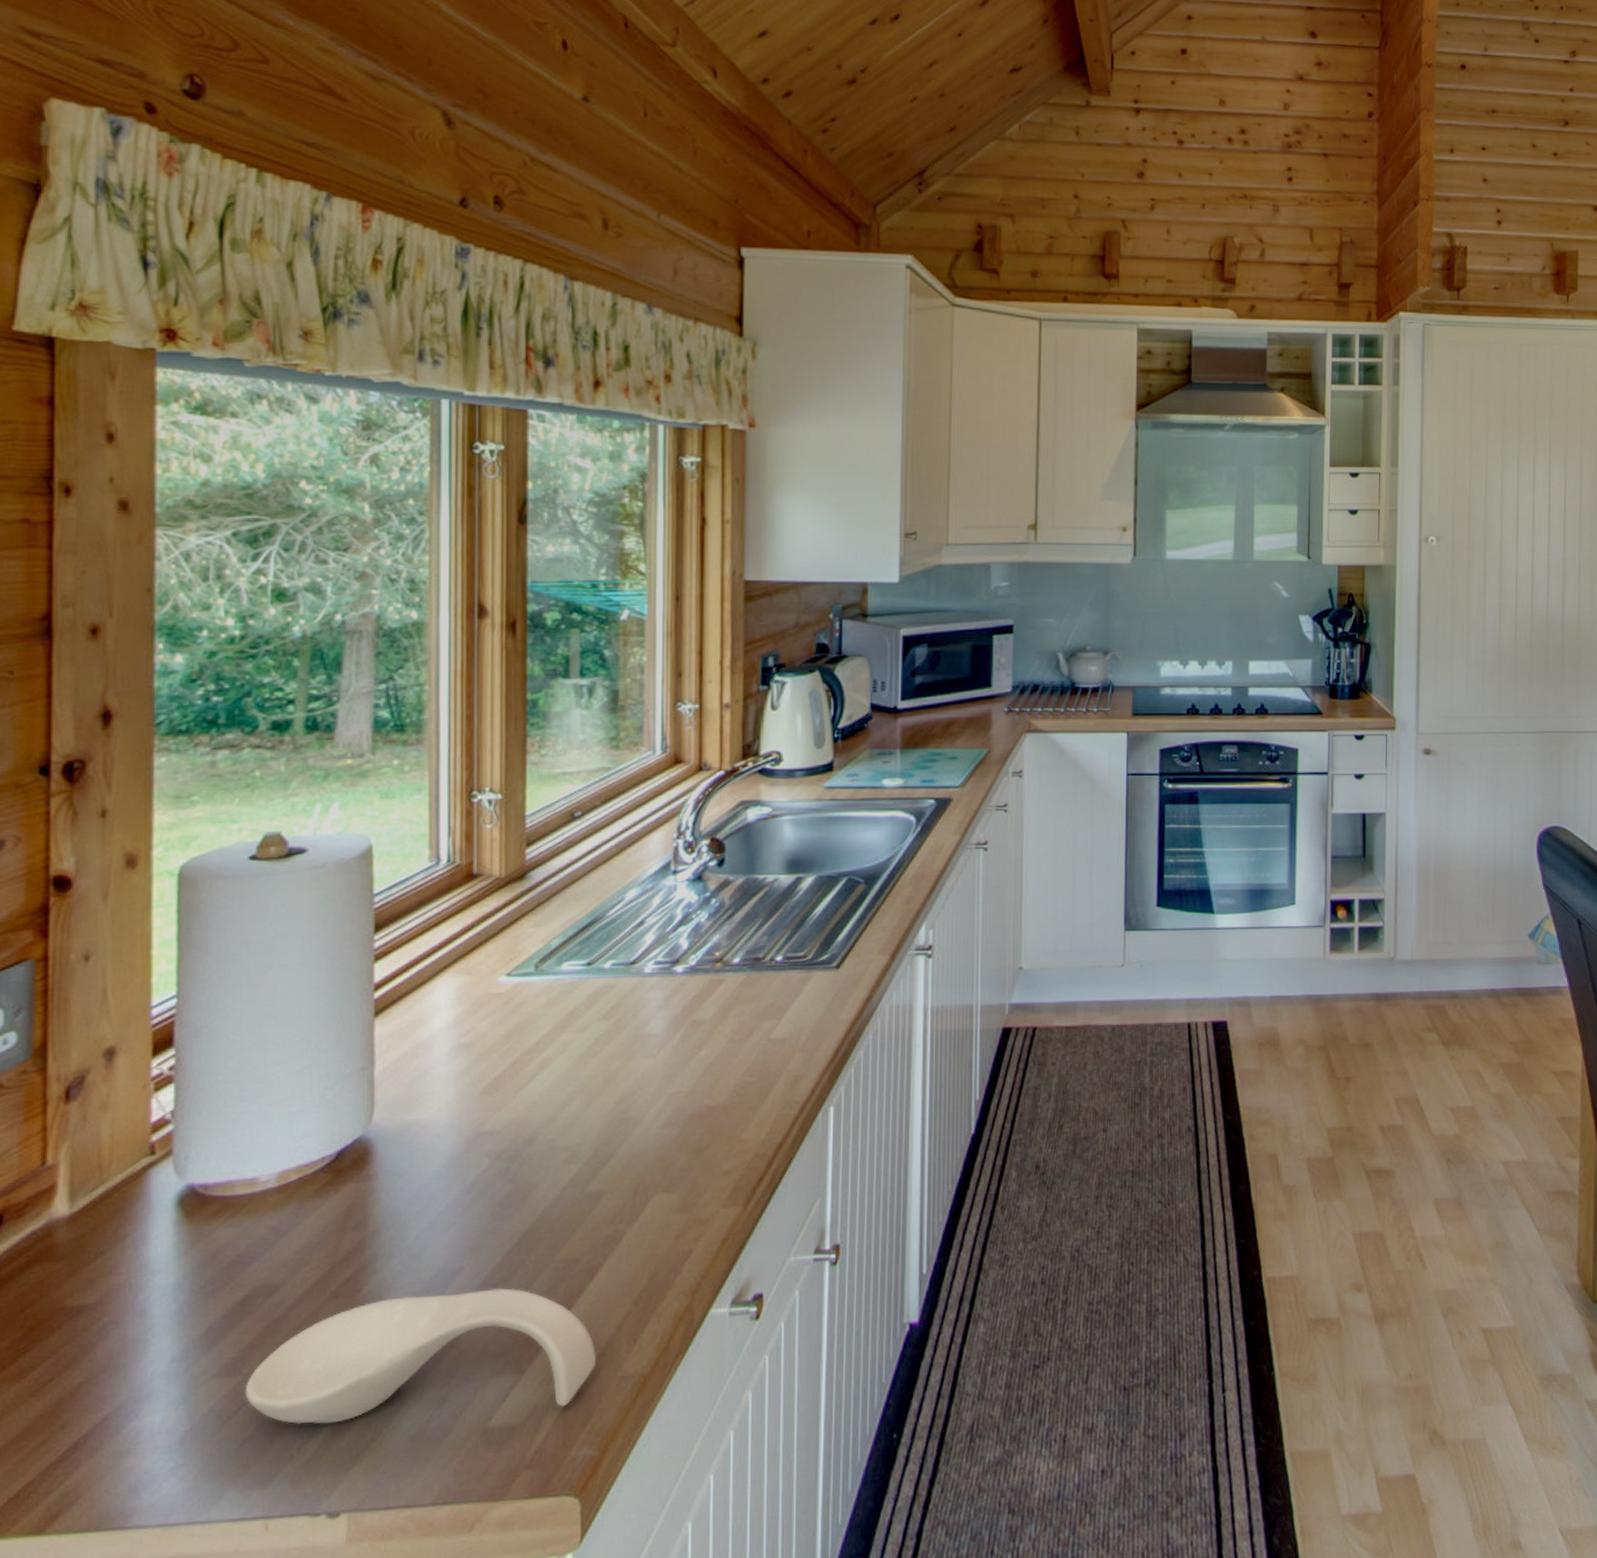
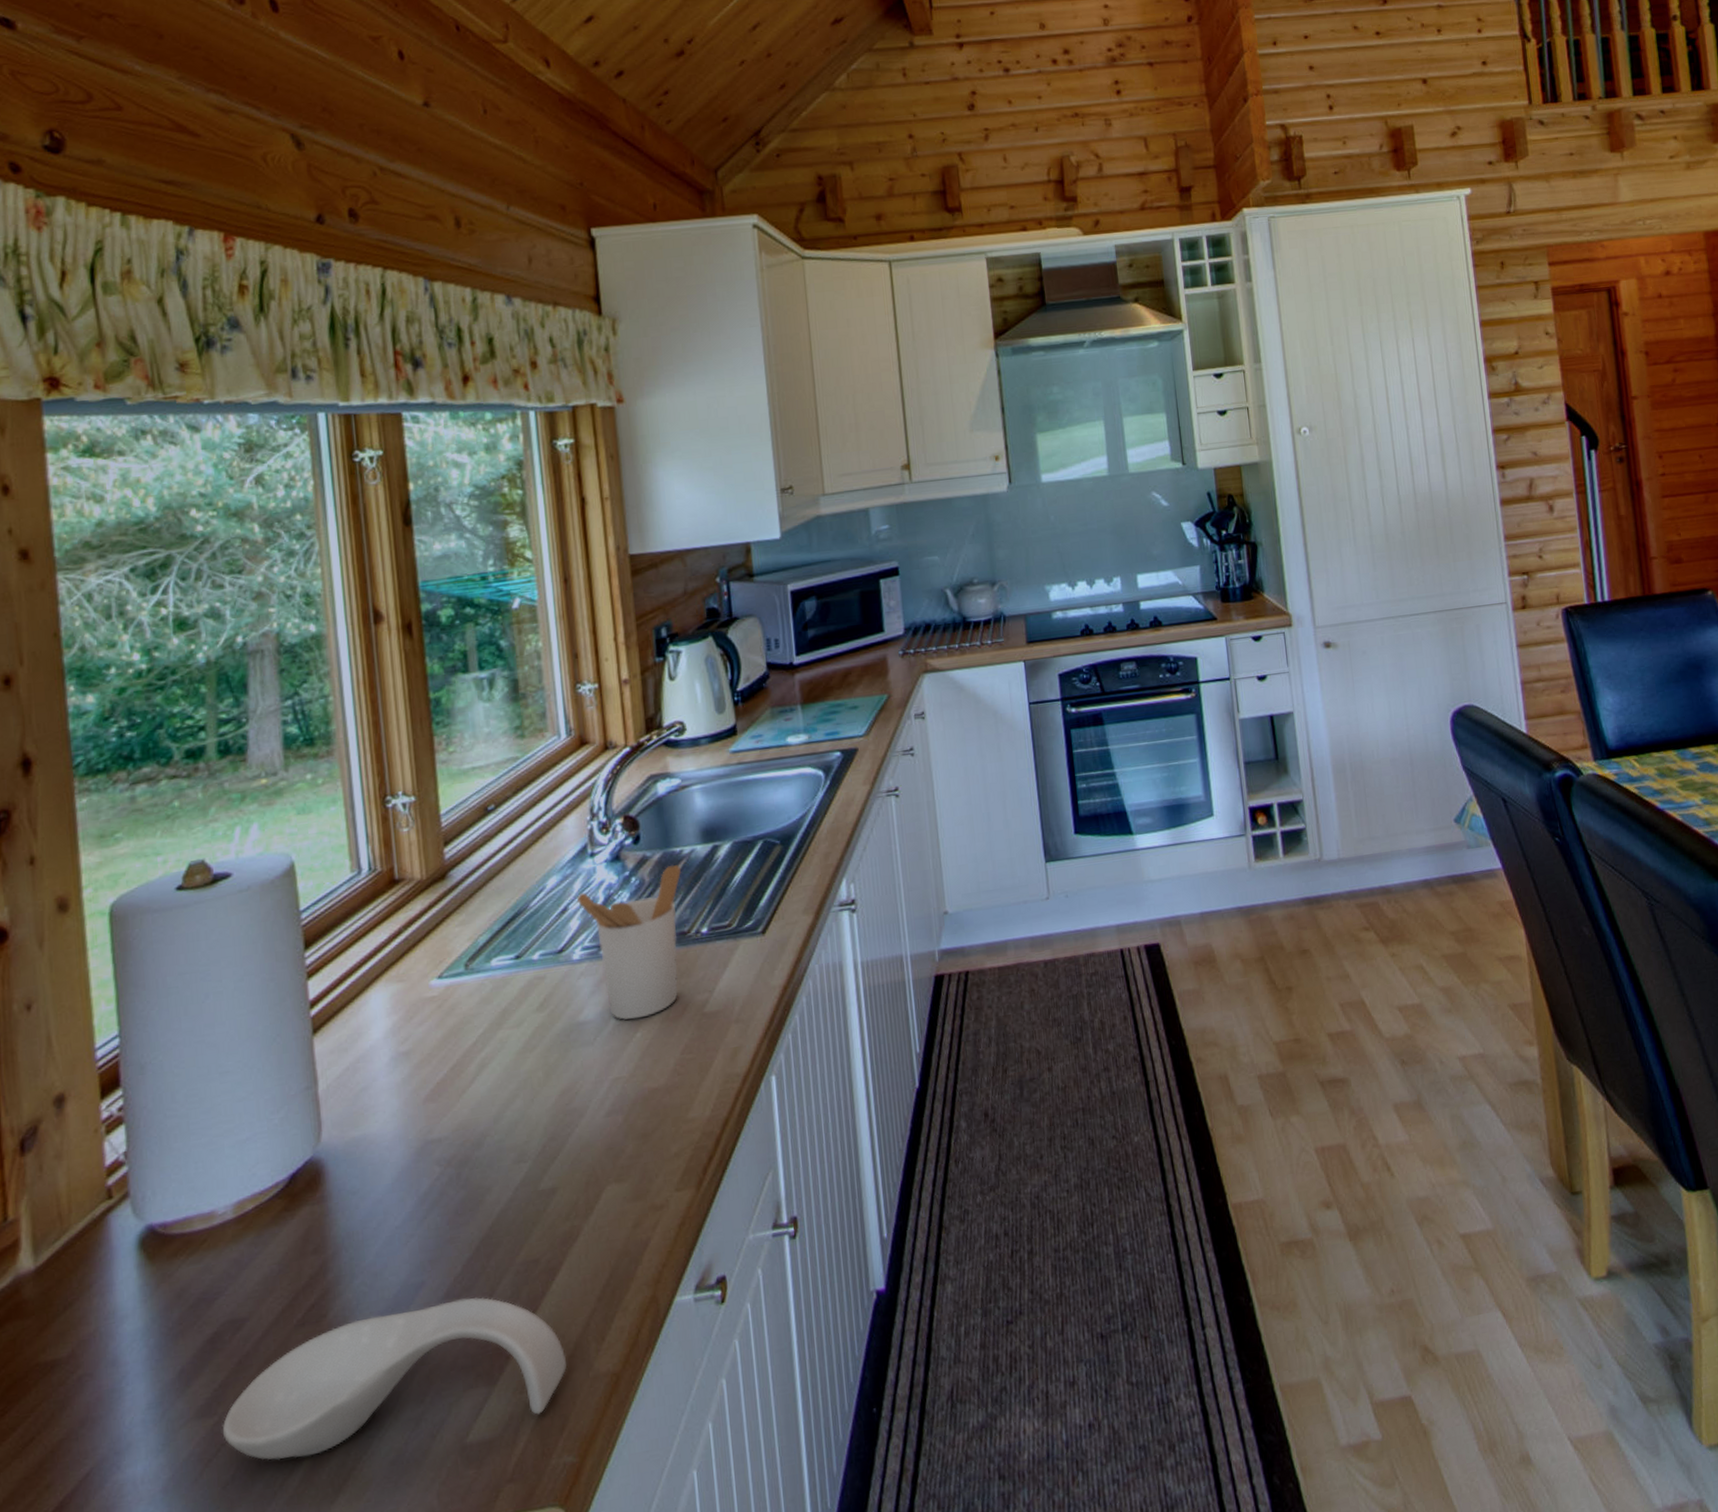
utensil holder: none [655,892,763,1038] -> present [577,865,682,1020]

